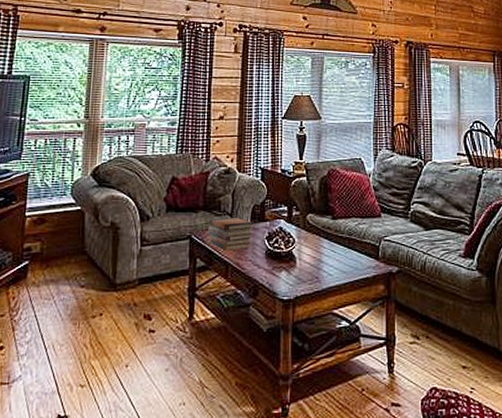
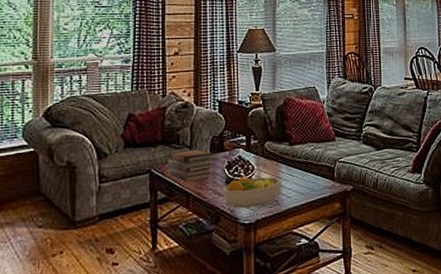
fruit bowl: none [262,249,323,284] -> present [223,176,282,209]

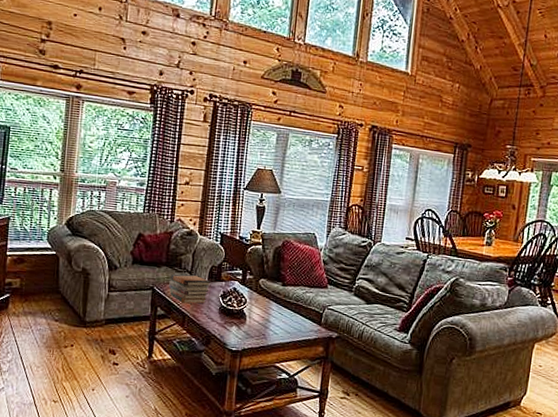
fruit bowl: present [223,176,282,209] -> none [216,307,271,337]

